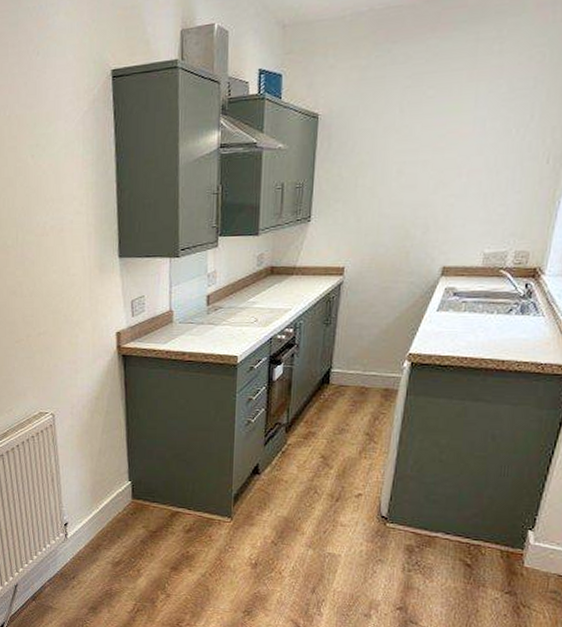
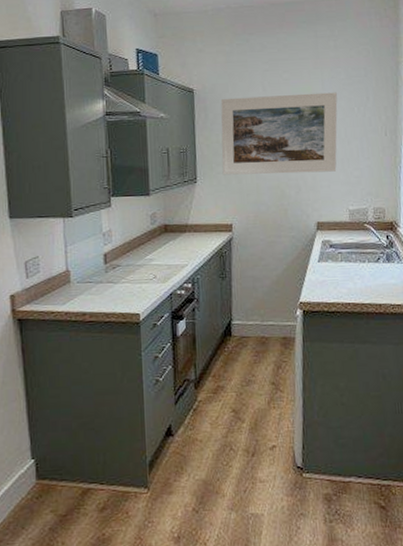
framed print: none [340,110,492,213] -> present [220,92,338,175]

